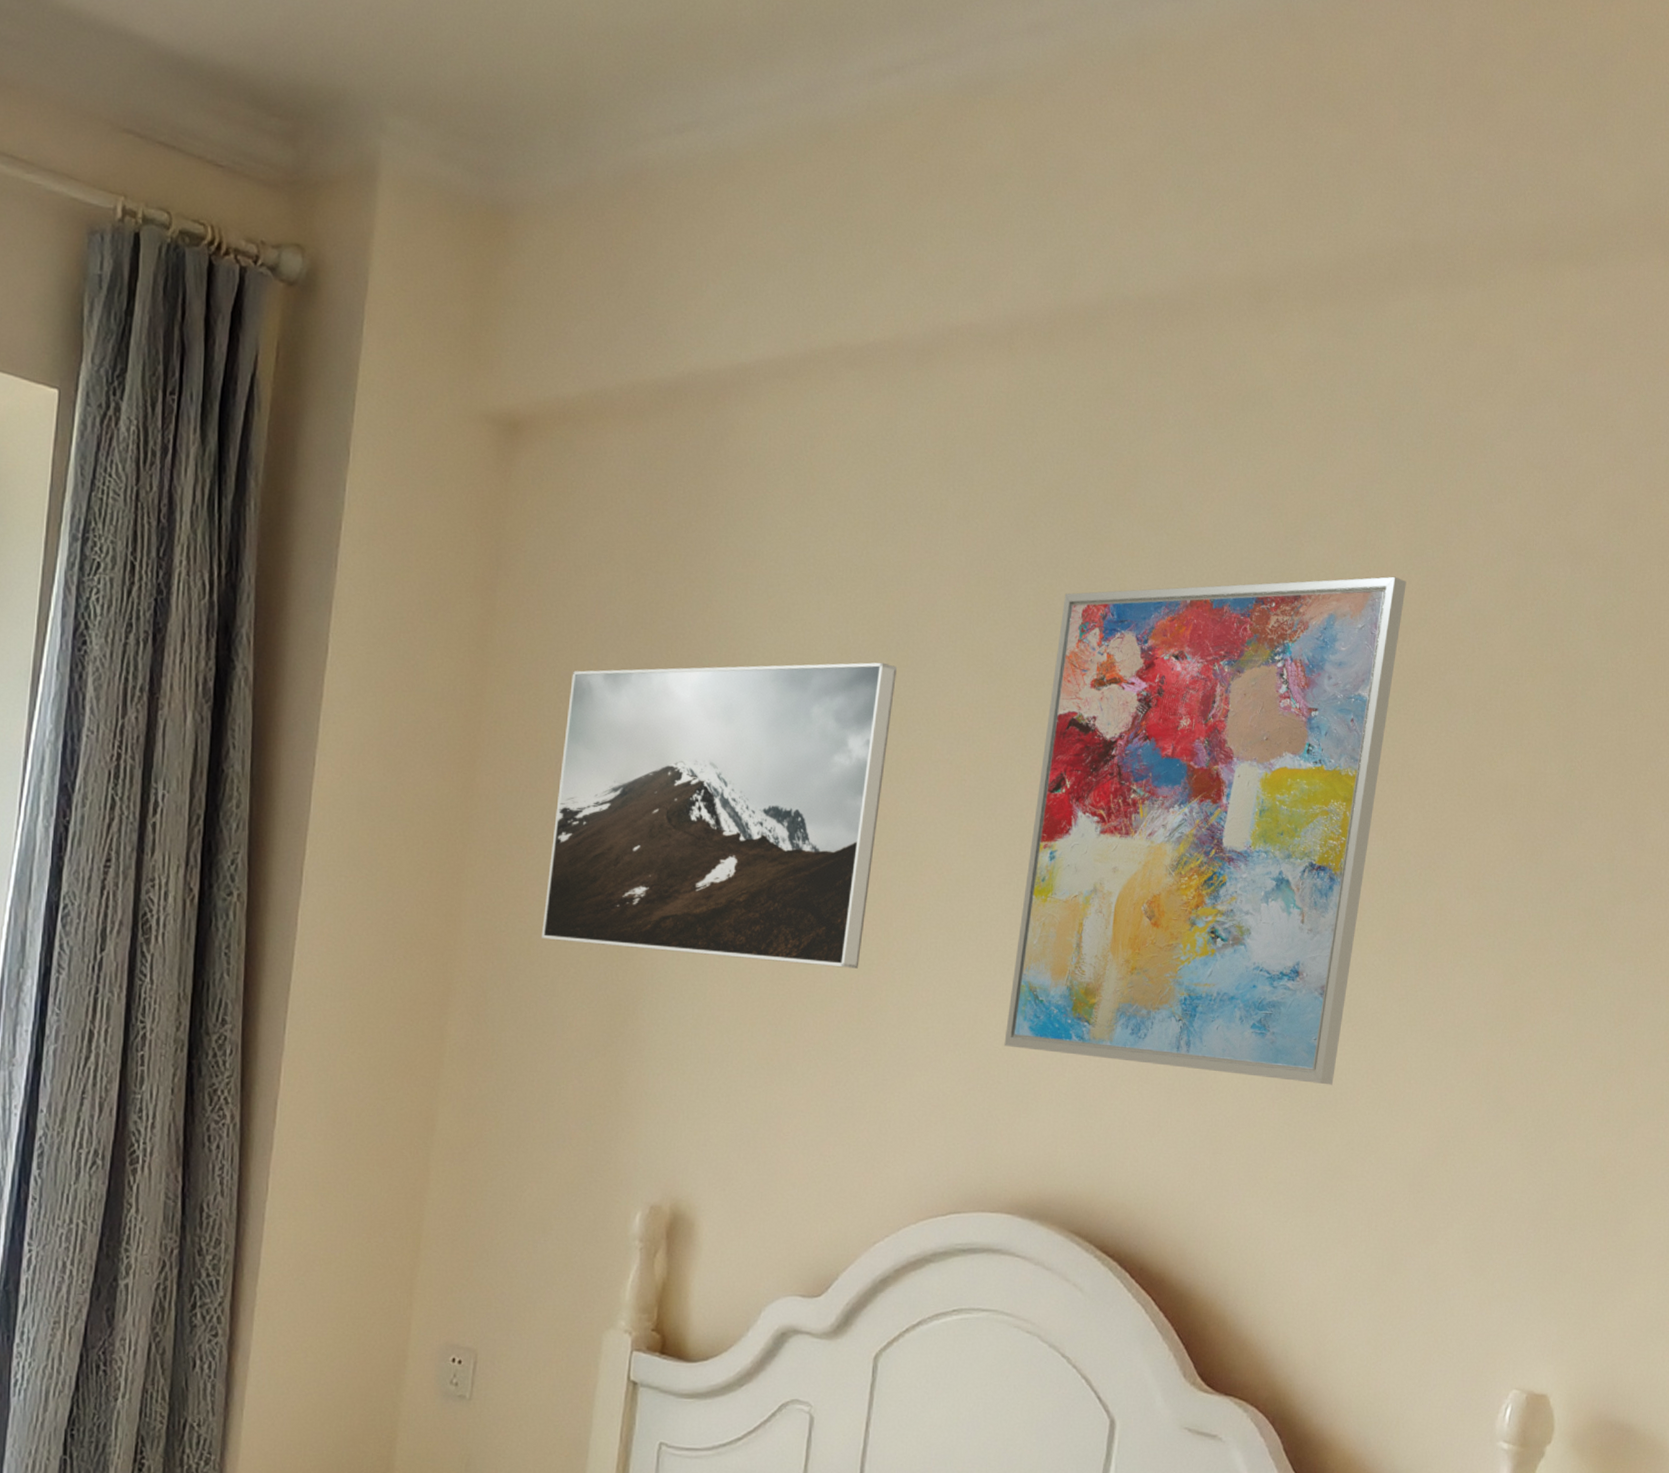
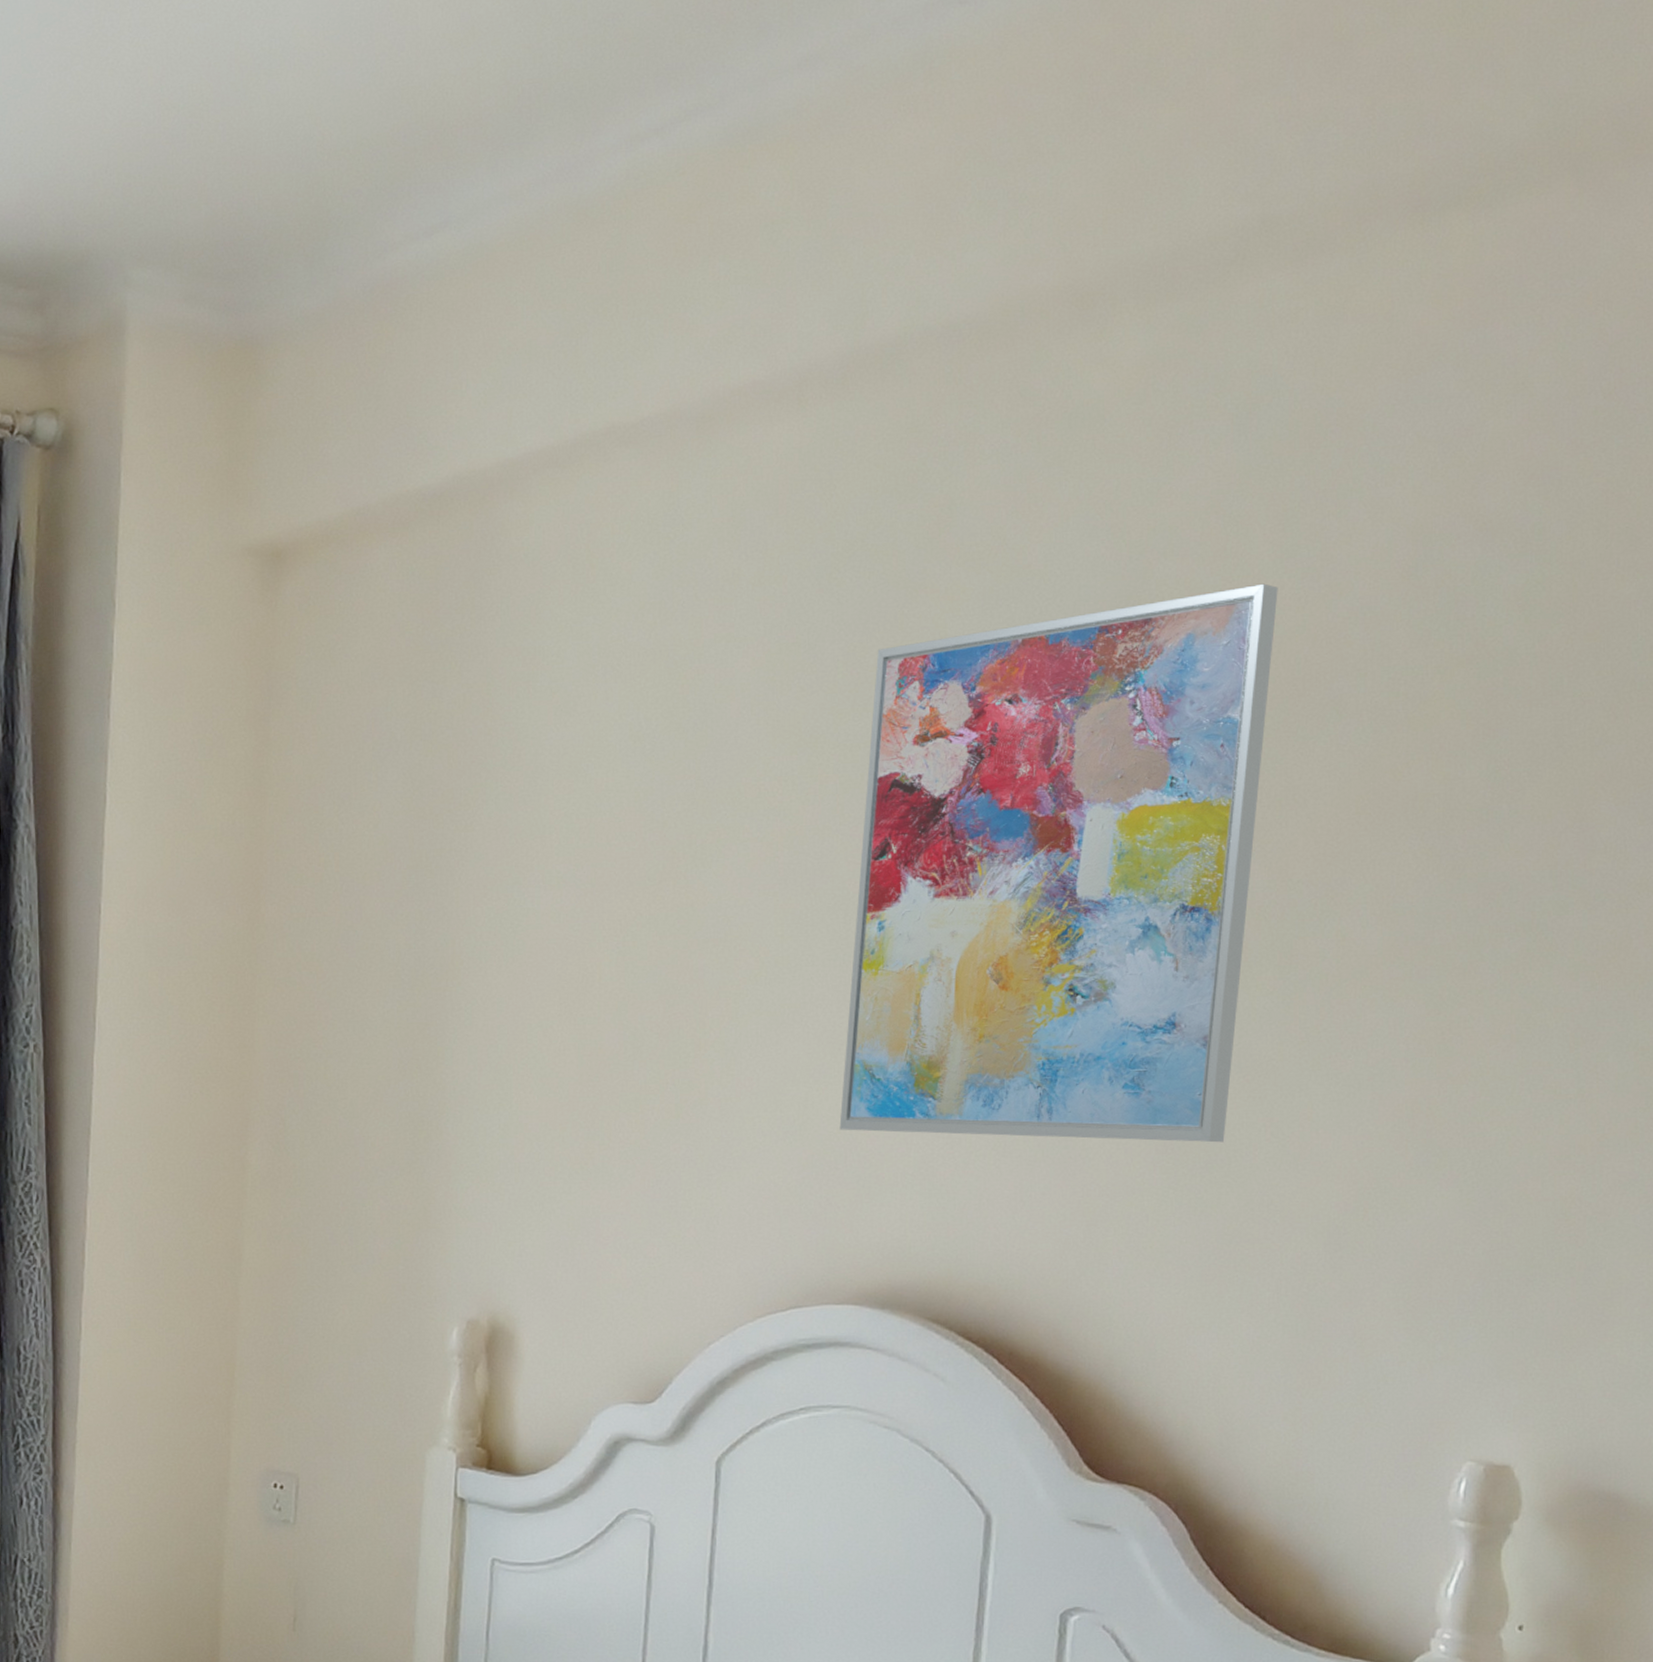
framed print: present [542,662,898,969] -> none [338,745,696,1064]

